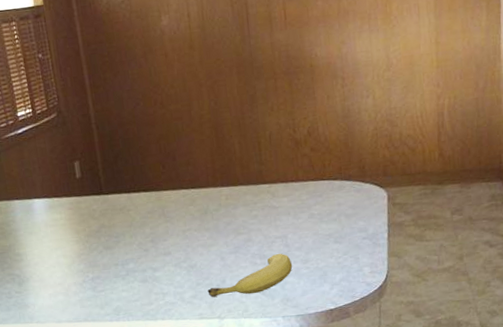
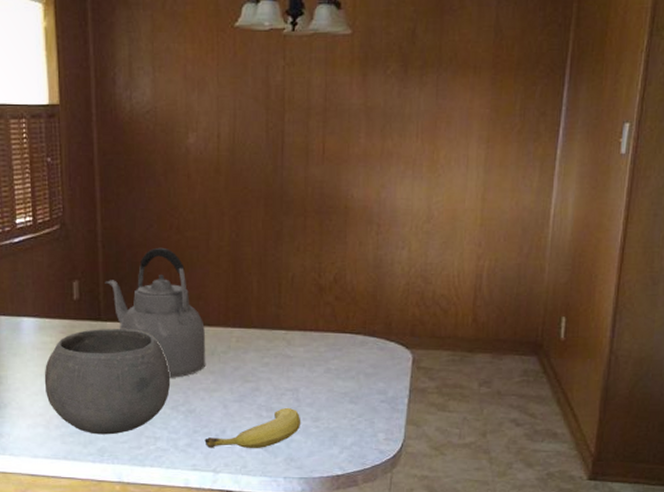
bowl: none [58,199,172,297] -> present [44,329,171,435]
kettle: none [102,122,201,239] -> present [105,247,206,378]

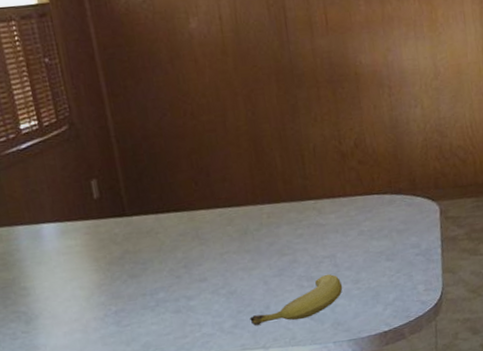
bowl: present [44,329,171,435] -> none [73,220,208,331]
kettle: present [105,247,206,378] -> none [124,134,241,263]

